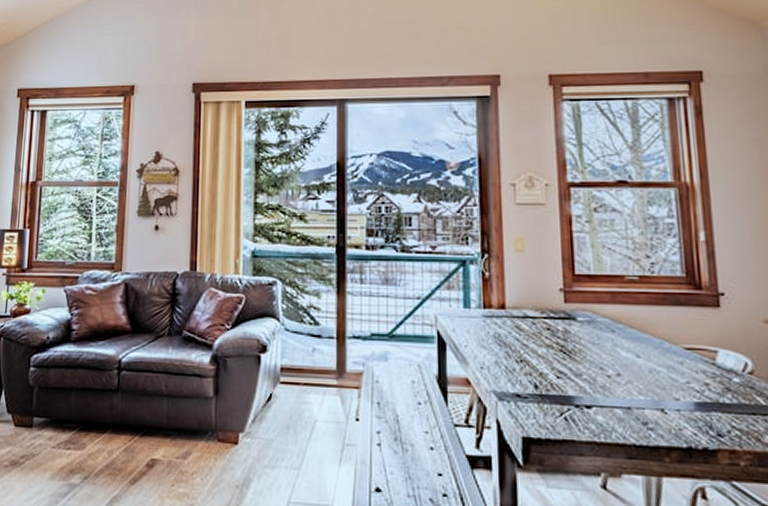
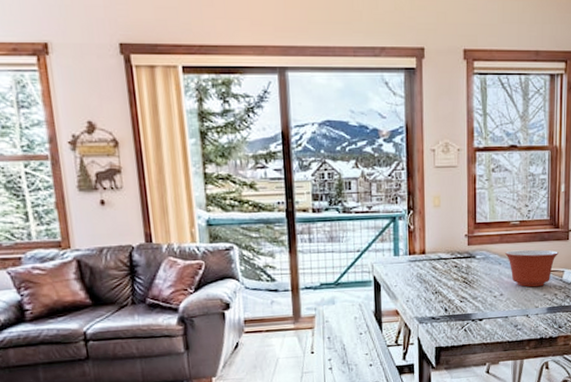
mixing bowl: none [619,315,705,370] -> present [504,249,558,287]

